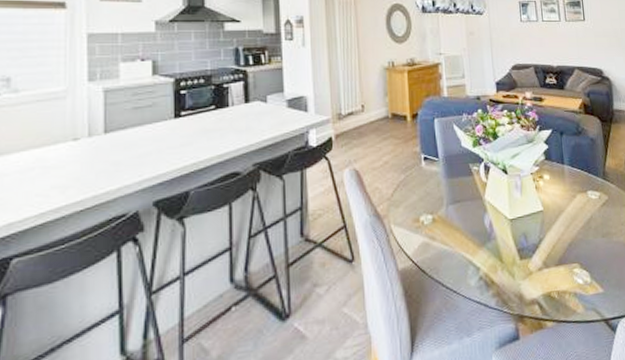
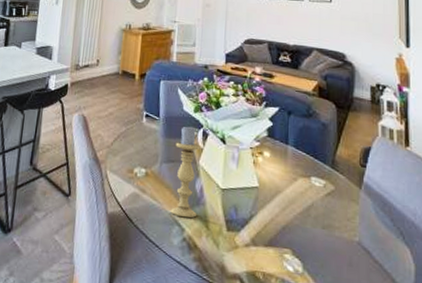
candle holder: none [459,161,489,257] -> present [170,125,200,219]

